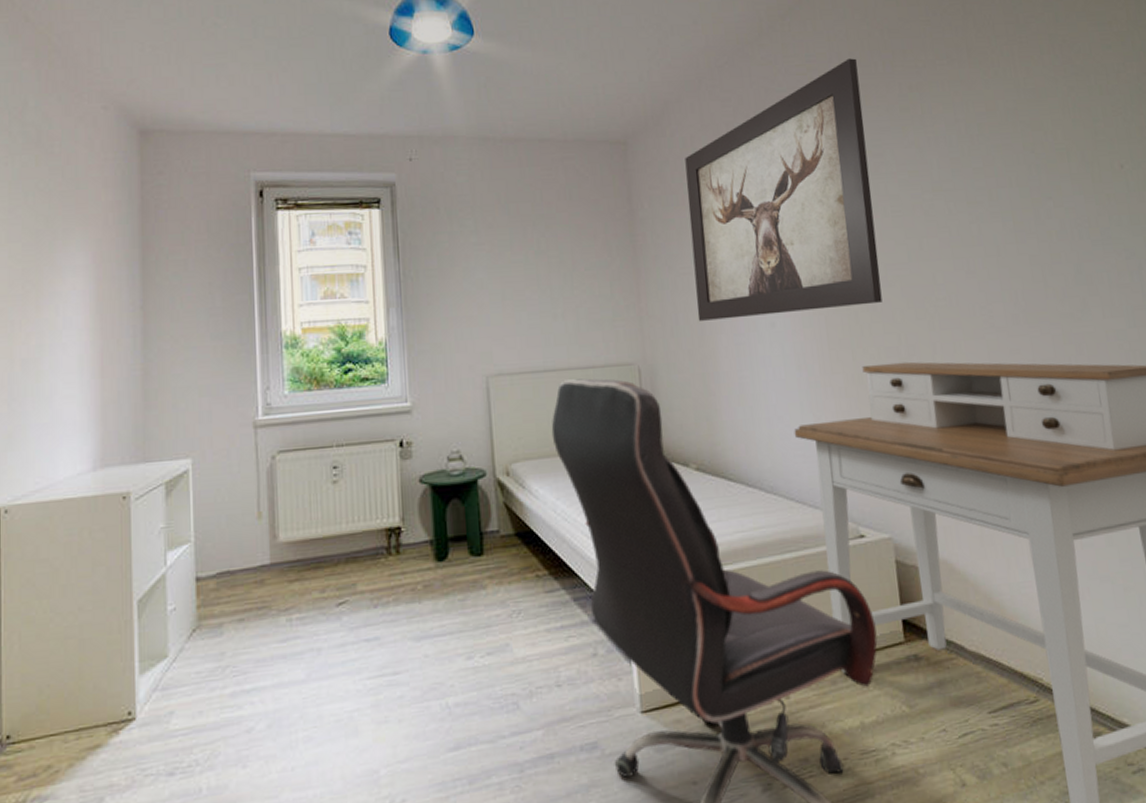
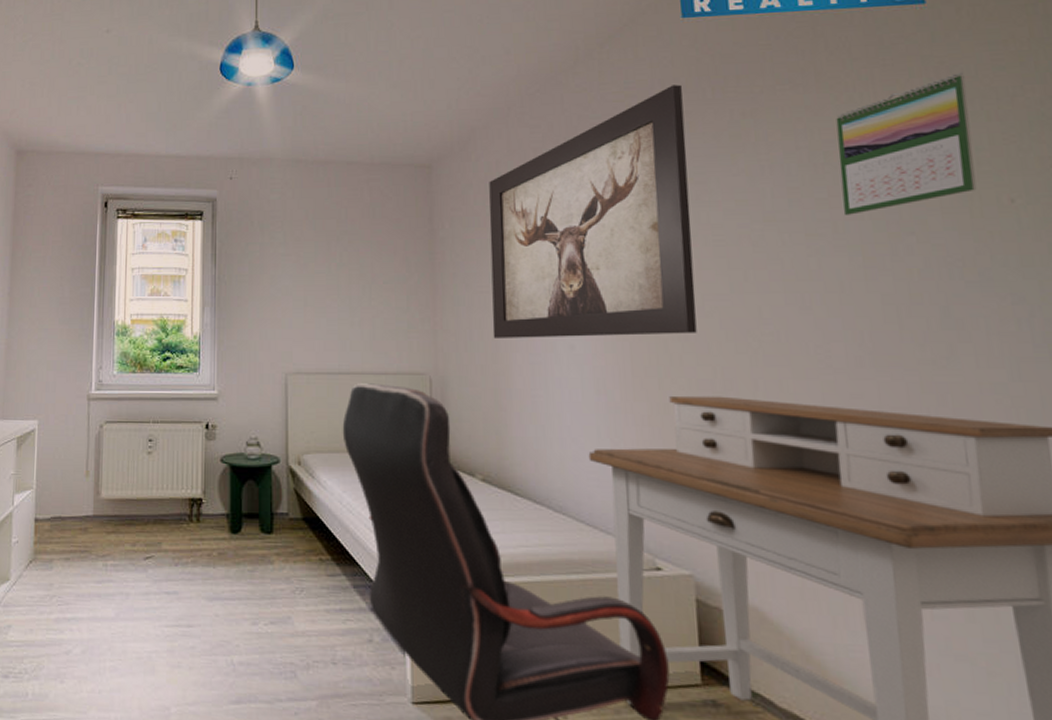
calendar: none [986,50,1096,183] -> present [836,72,977,215]

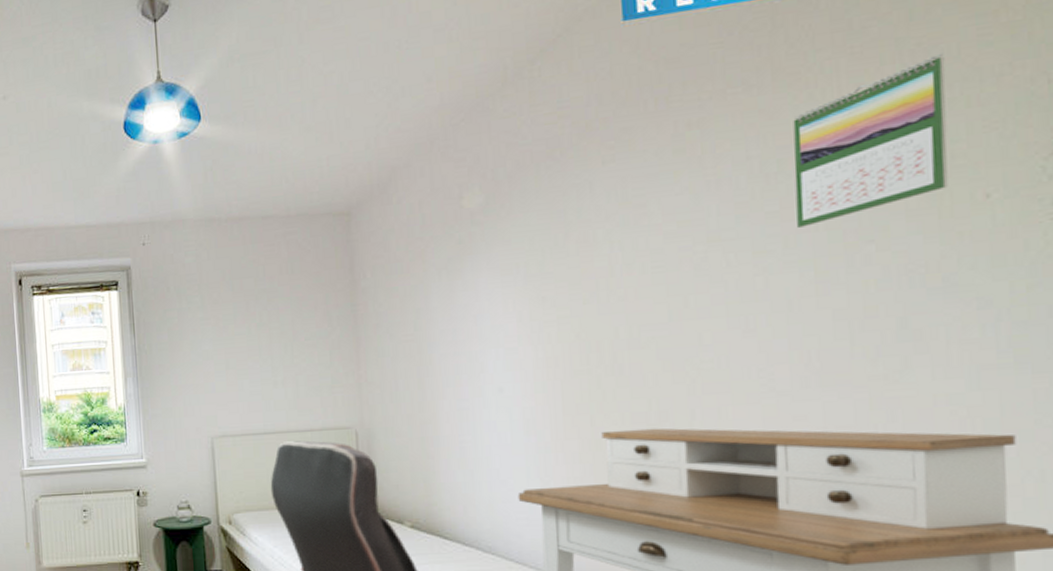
wall art: present [489,84,697,338] -> none [412,98,632,387]

